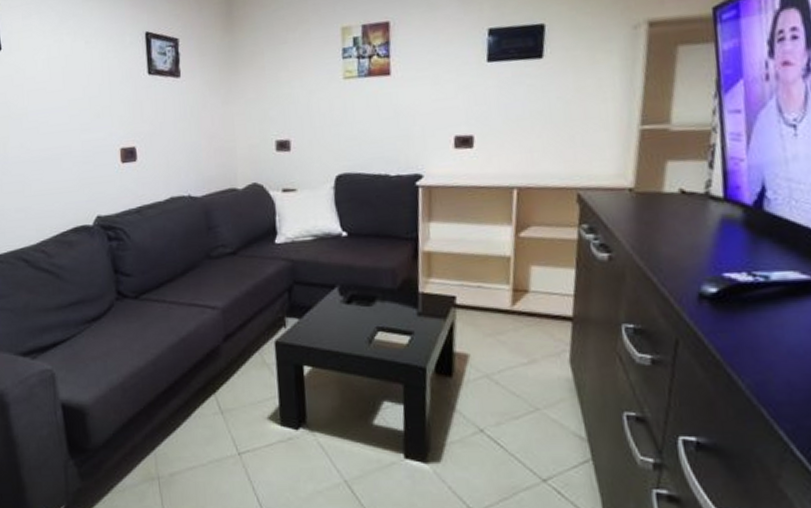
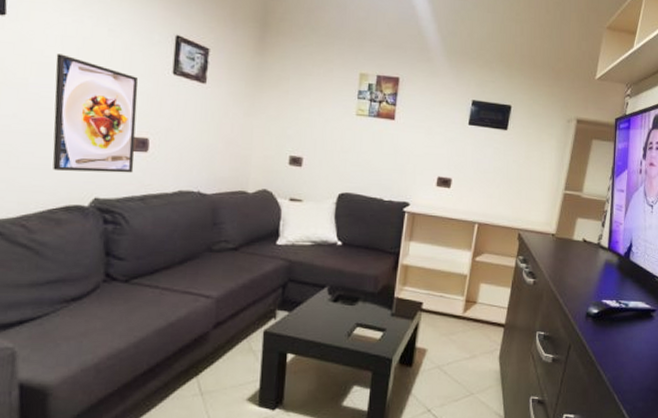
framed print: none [46,76,127,194] -> present [52,54,139,173]

